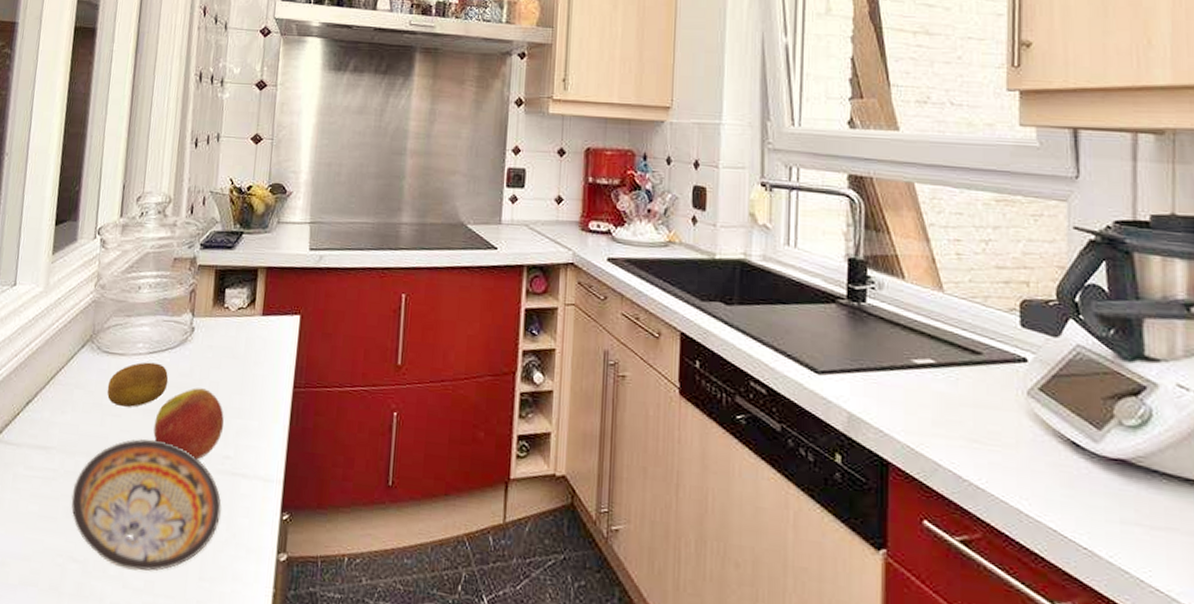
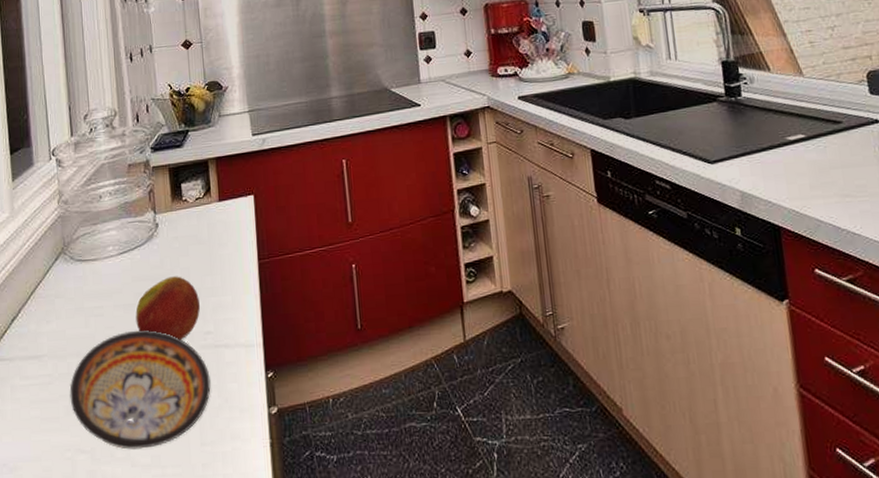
fruit: present [107,362,169,408] -> none [86,261,142,307]

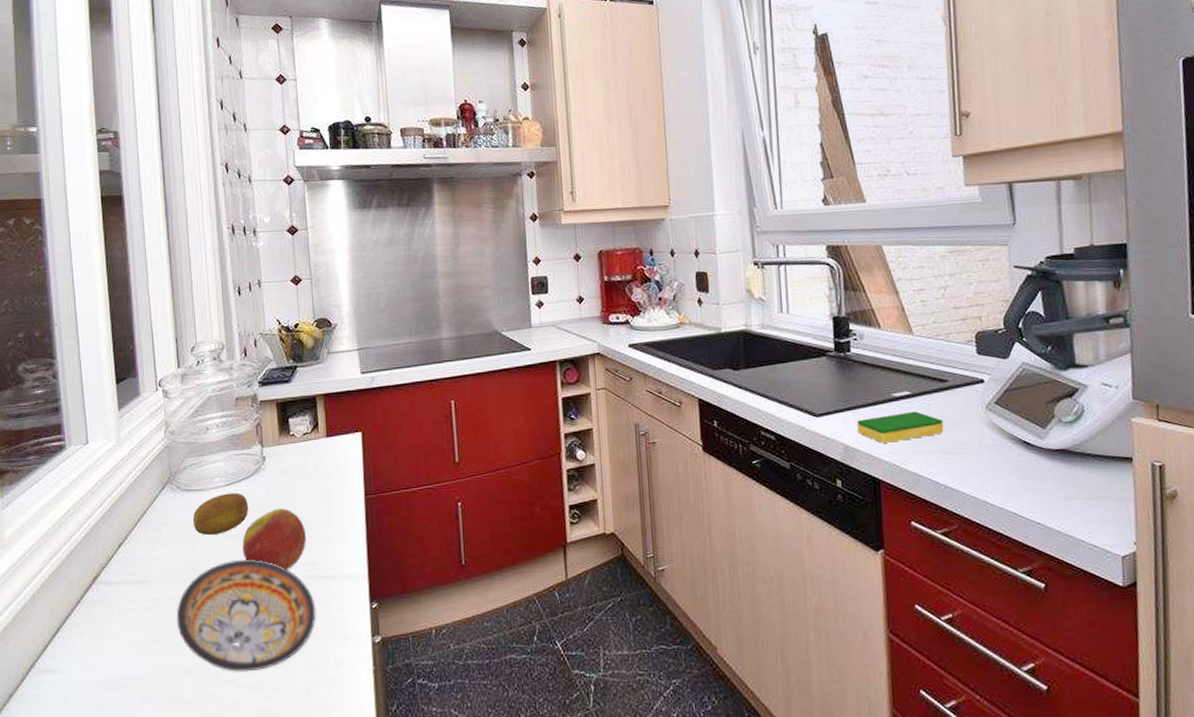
fruit: none [86,261,142,307] -> present [192,492,249,536]
dish sponge: none [752,154,842,189] -> present [857,411,944,443]

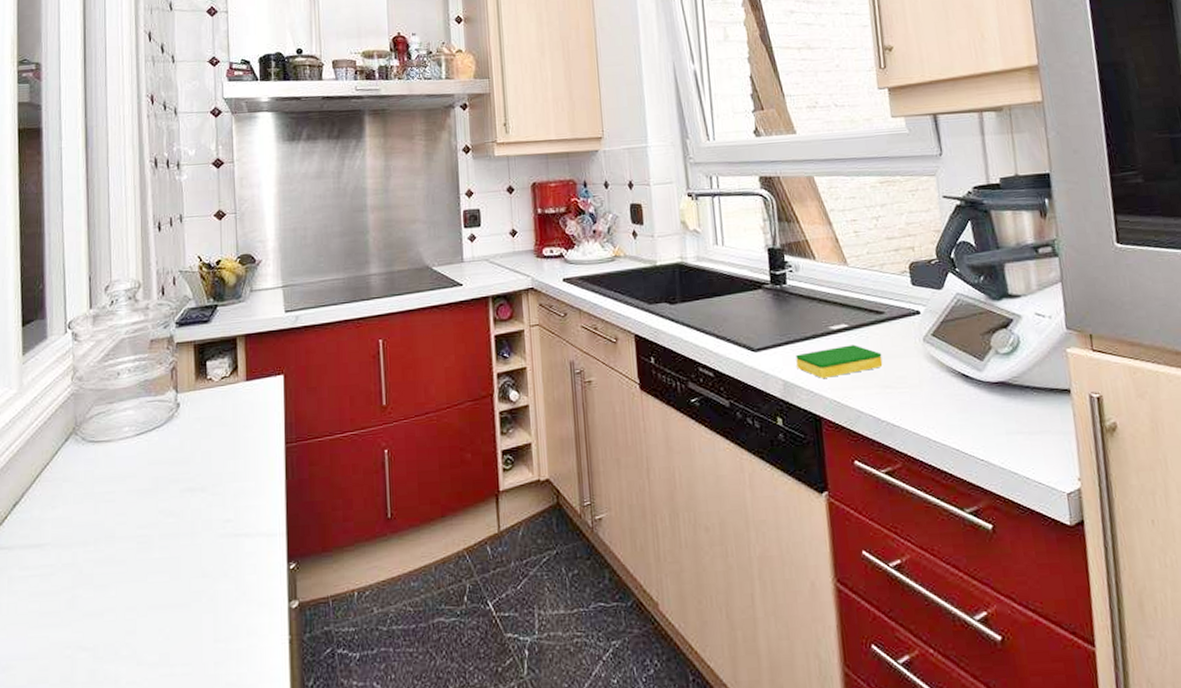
bowl: present [176,559,316,672] -> none [73,517,228,647]
fruit: present [192,492,249,536] -> none [97,443,159,492]
apple: present [242,508,307,570] -> none [150,459,221,529]

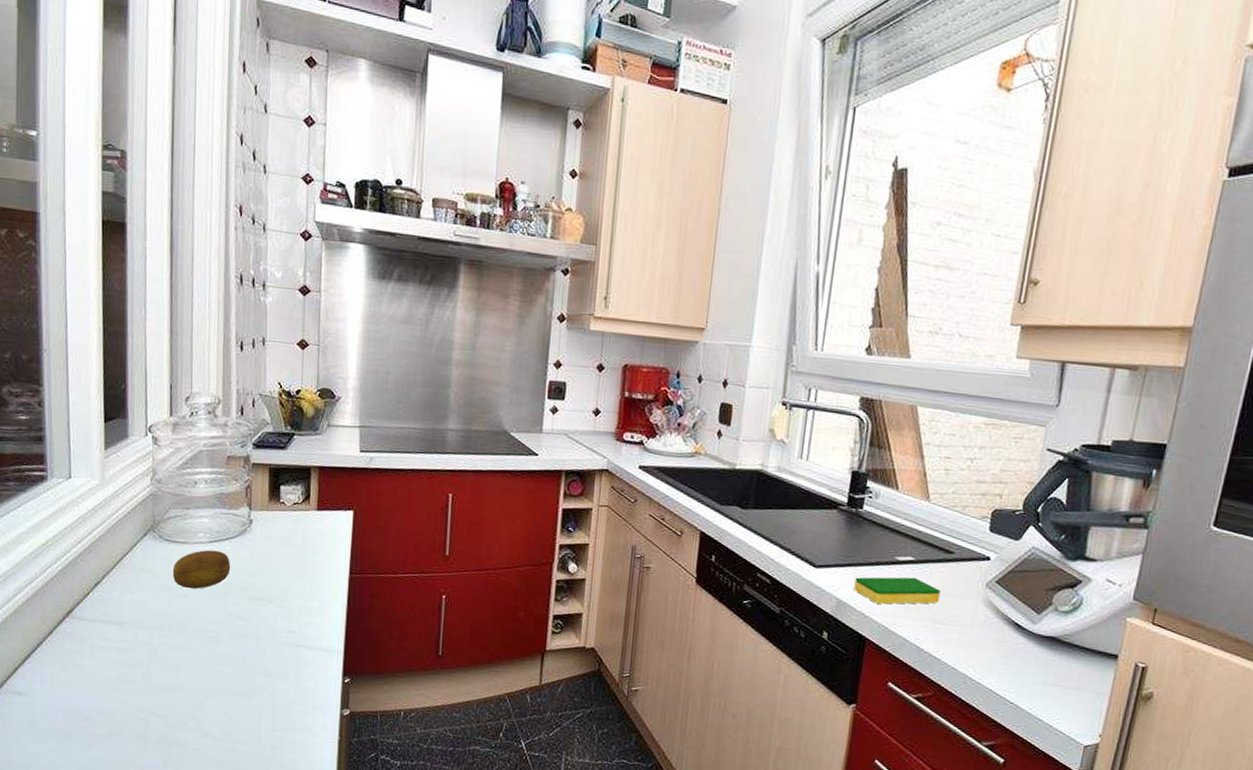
fruit: none [97,443,159,492] -> present [172,550,231,589]

